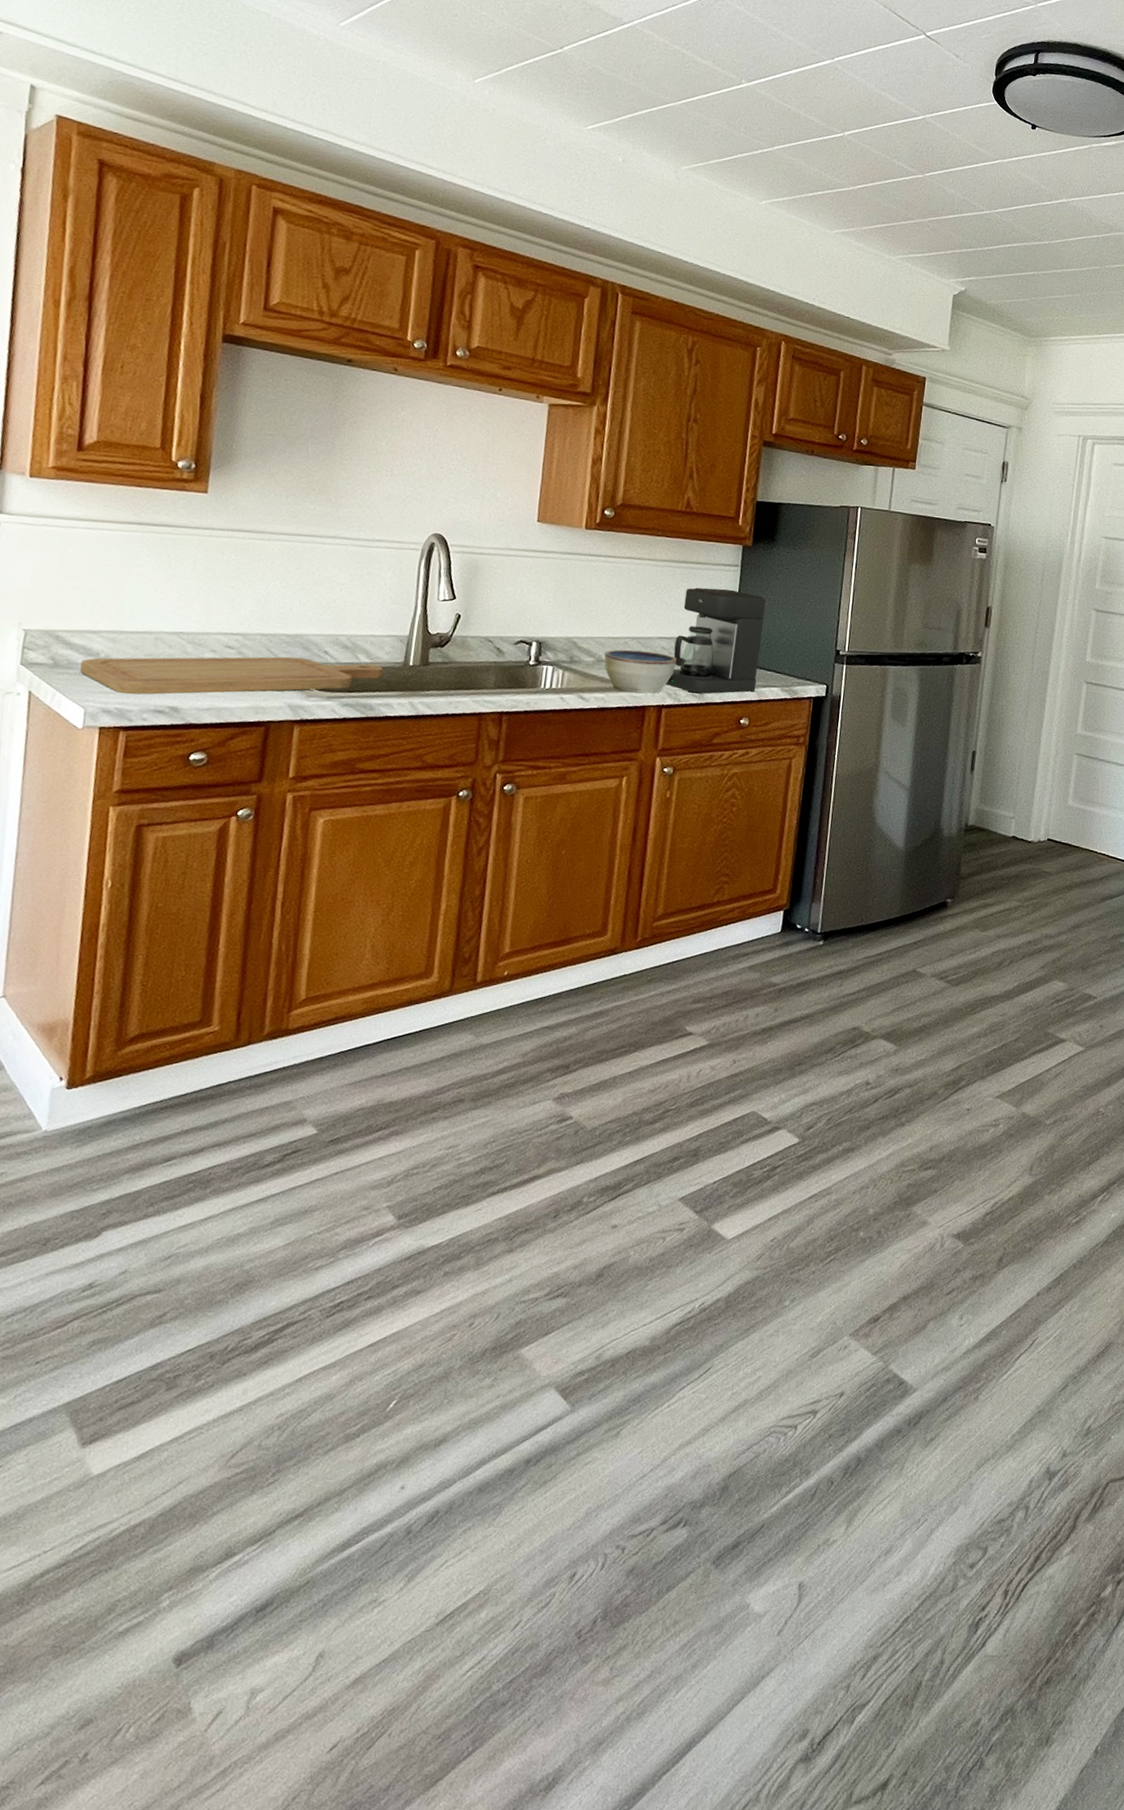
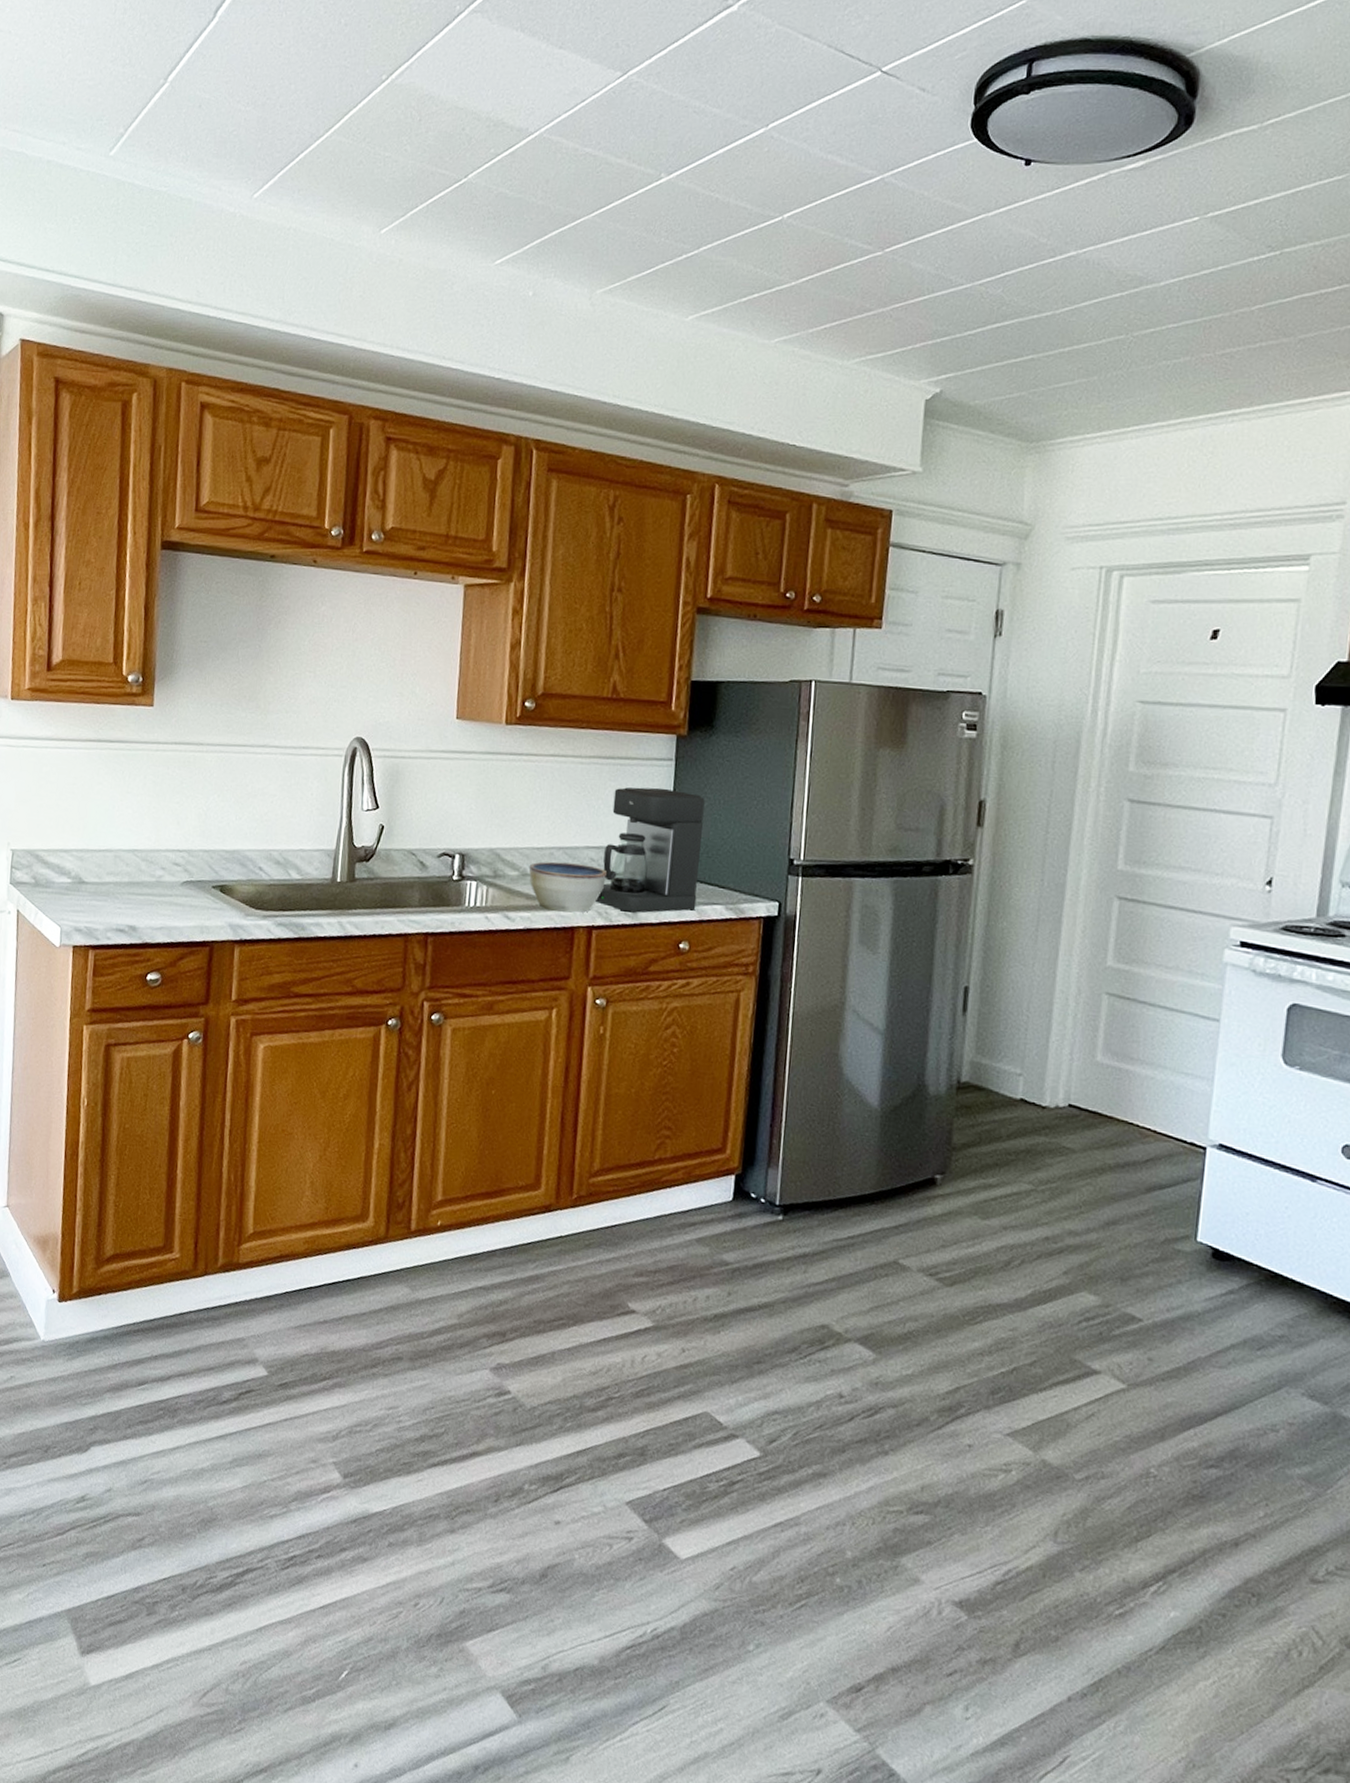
chopping board: present [79,656,384,695] -> none [55,873,314,914]

